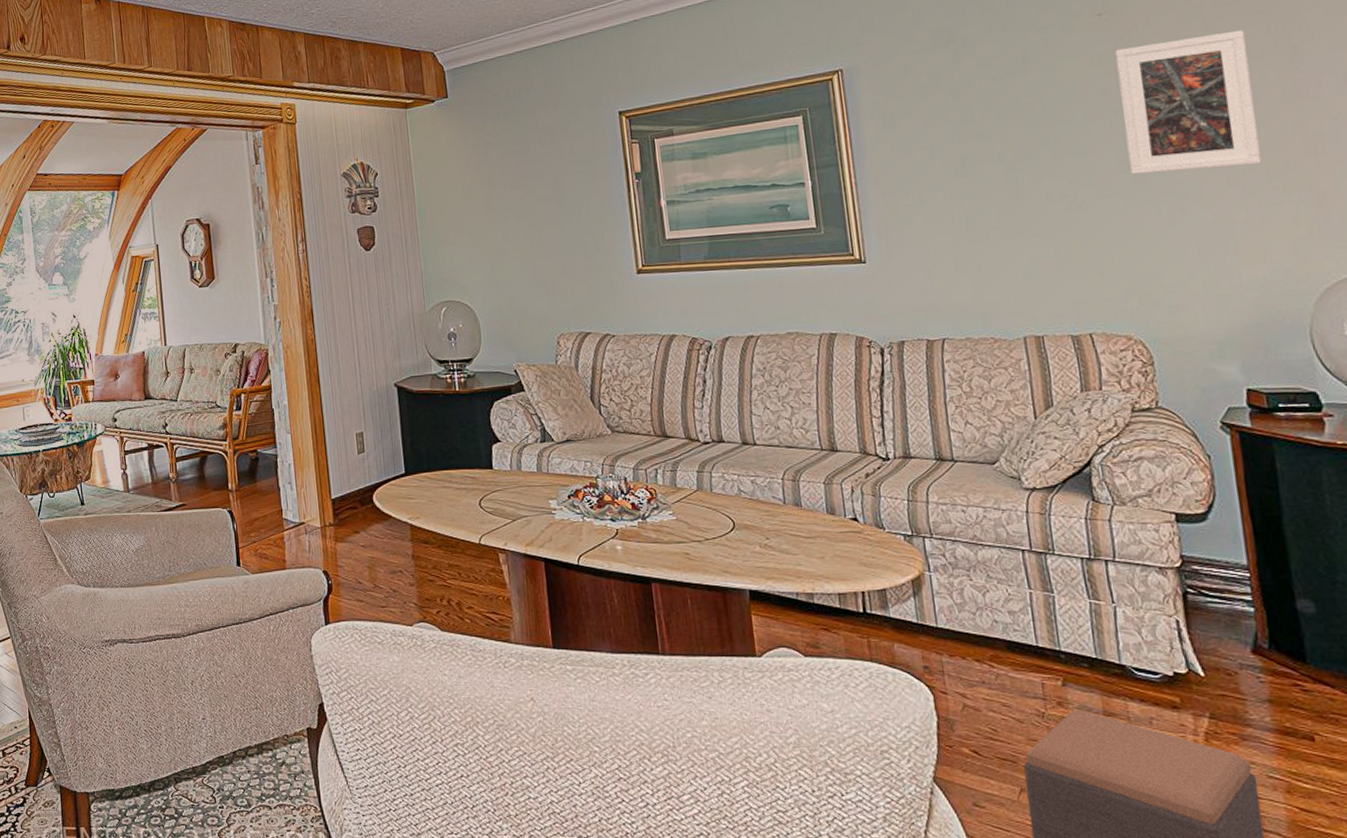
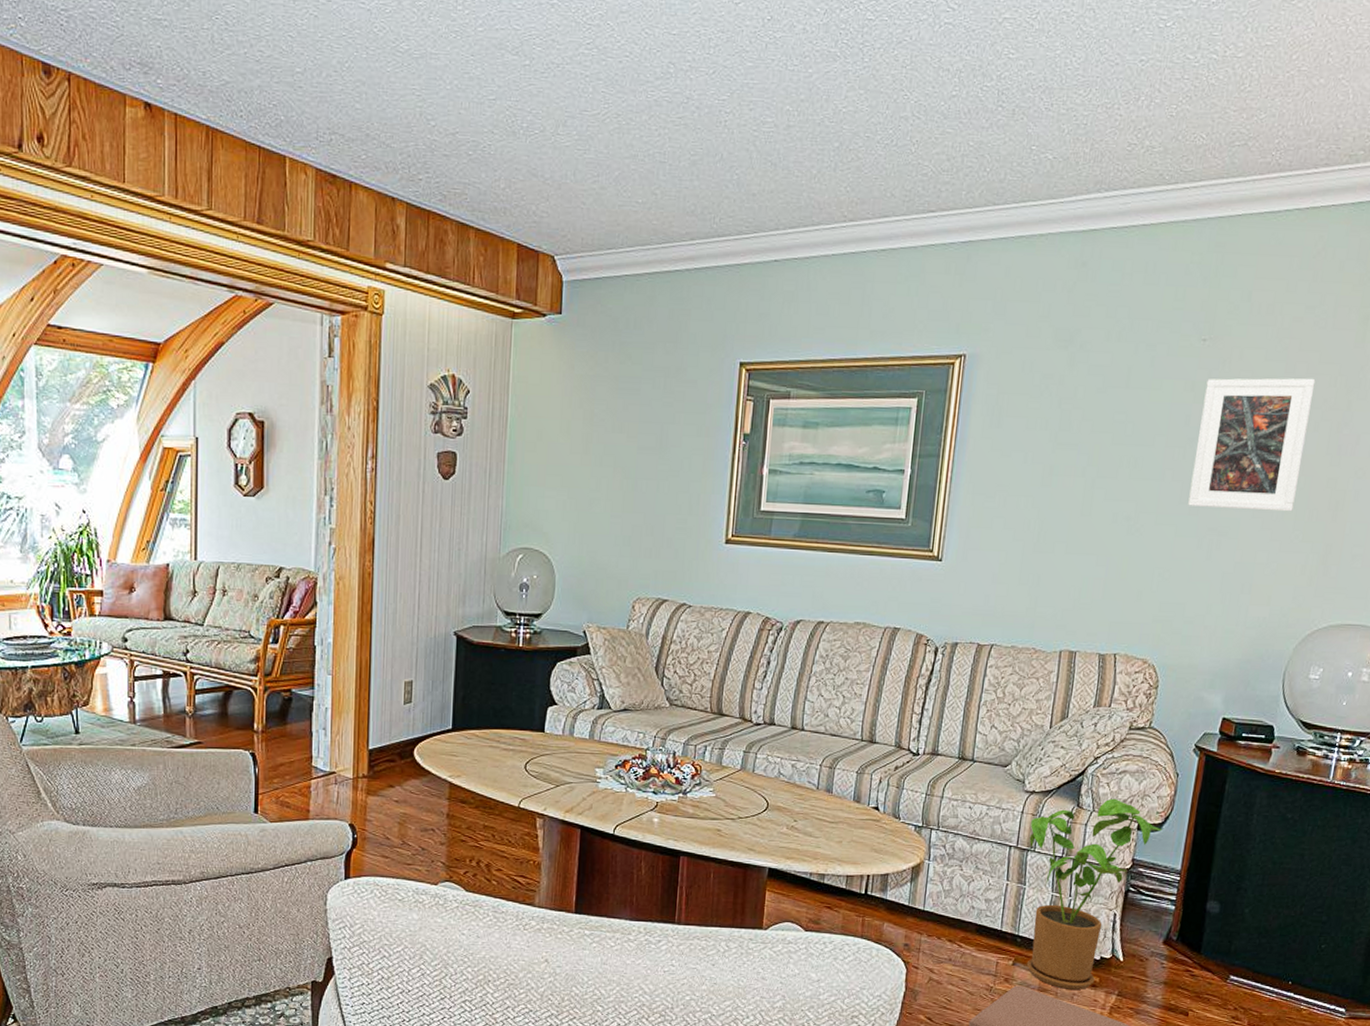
house plant: none [1041,488,1210,714] -> present [1026,798,1163,990]

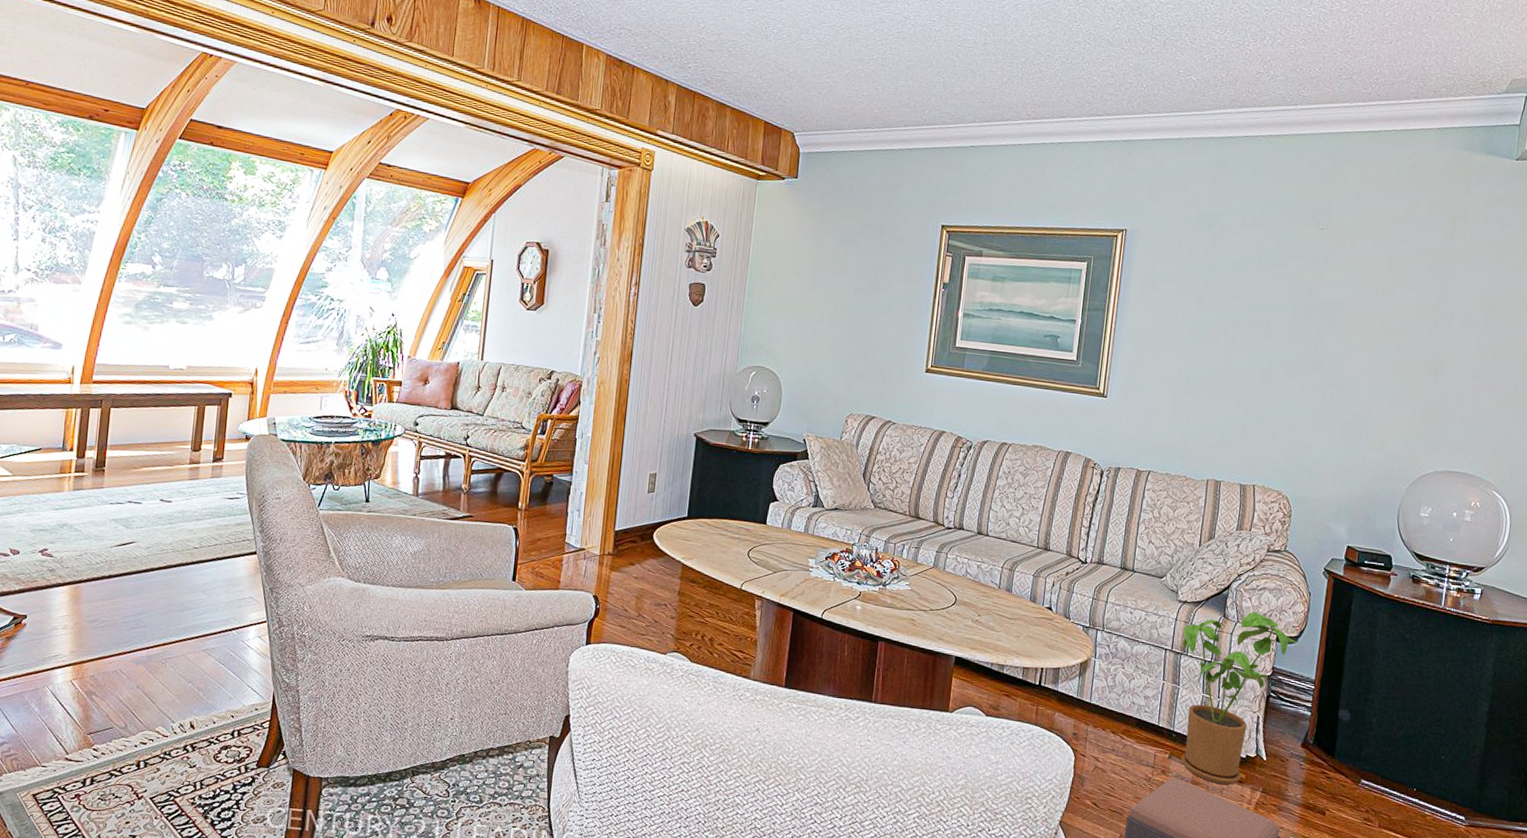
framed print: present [1188,378,1316,512] -> none [1312,260,1415,374]

